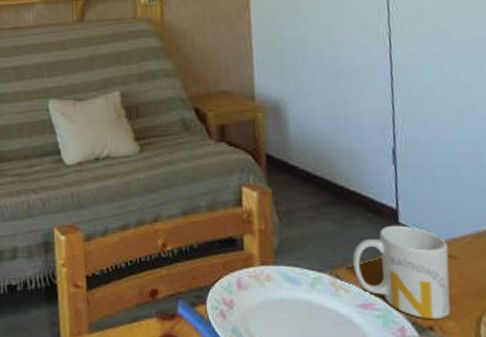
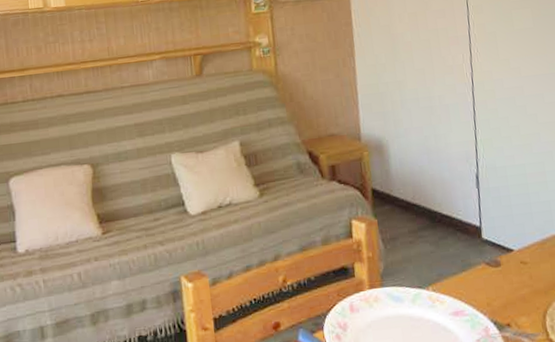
mug: present [352,225,451,319] -> none [445,240,523,318]

